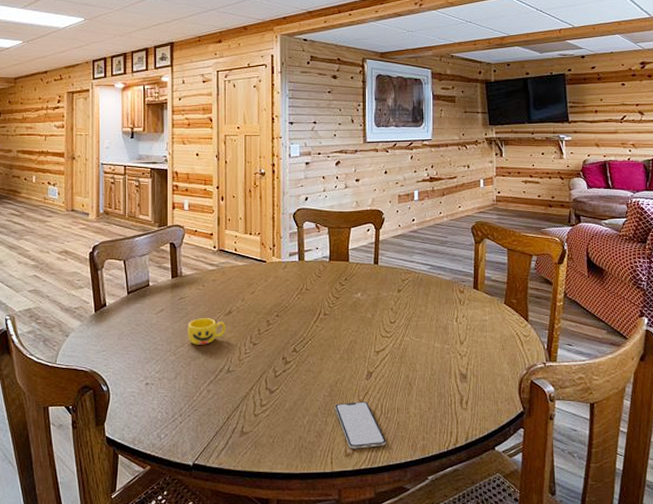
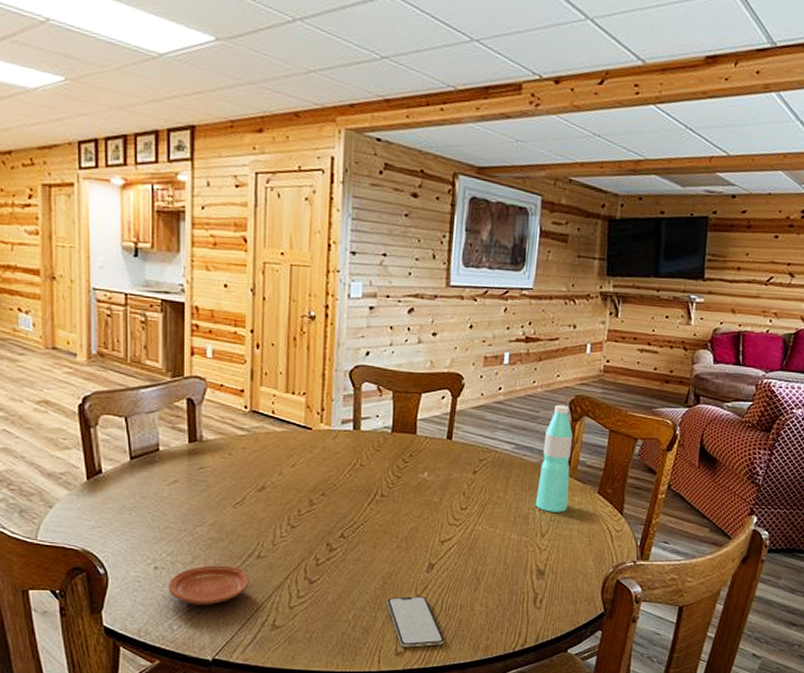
plate: none [156,380,221,415] -> present [168,565,250,605]
cup: present [188,318,226,345] -> none [209,493,258,525]
water bottle: none [452,230,480,322] -> present [535,404,573,513]

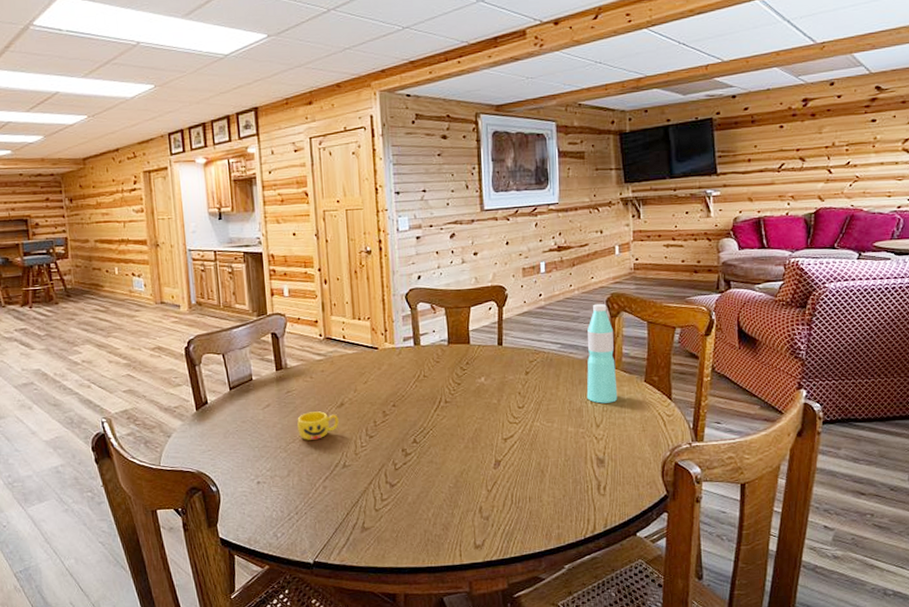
plate: present [168,565,250,605] -> none [270,476,339,514]
cup: none [209,493,258,525] -> present [297,411,339,440]
smartphone: present [386,596,444,648] -> none [461,491,518,541]

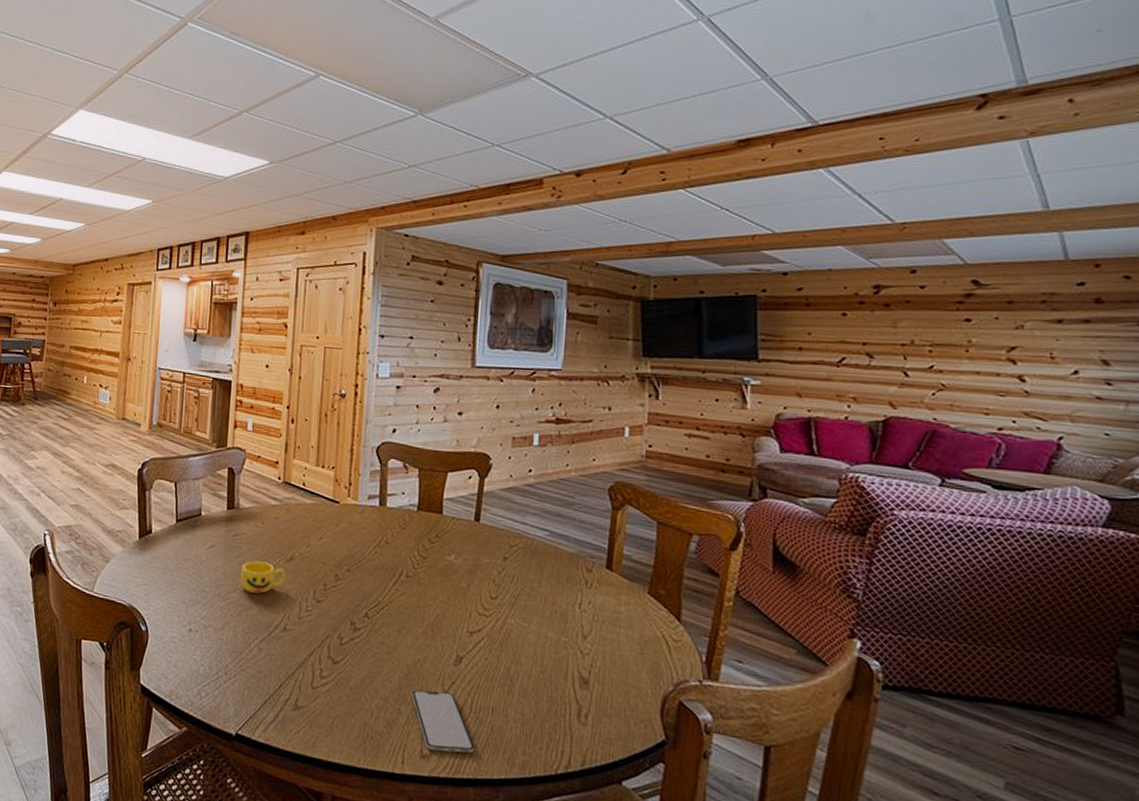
smartphone: none [461,491,518,541] -> present [411,689,475,754]
water bottle: present [586,303,618,404] -> none [574,490,614,613]

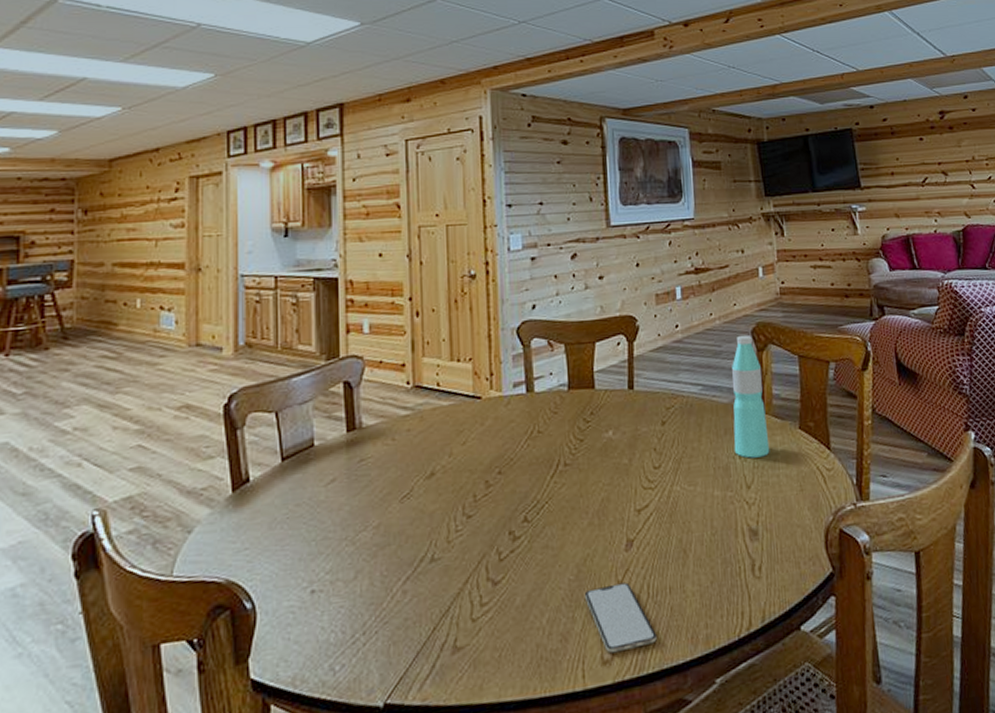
cup: present [240,561,286,594] -> none [372,485,427,527]
water bottle: none [574,490,614,613] -> present [732,334,770,458]

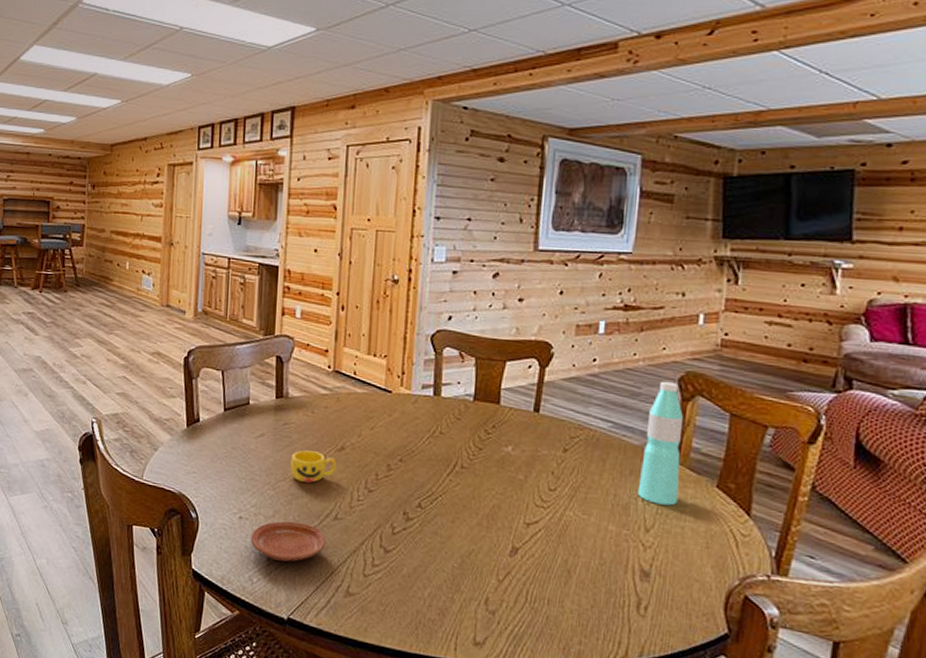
plate: none [327,576,424,634] -> present [250,521,326,562]
cup: none [372,485,427,527] -> present [290,450,337,483]
smartphone: present [584,582,657,654] -> none [464,579,529,642]

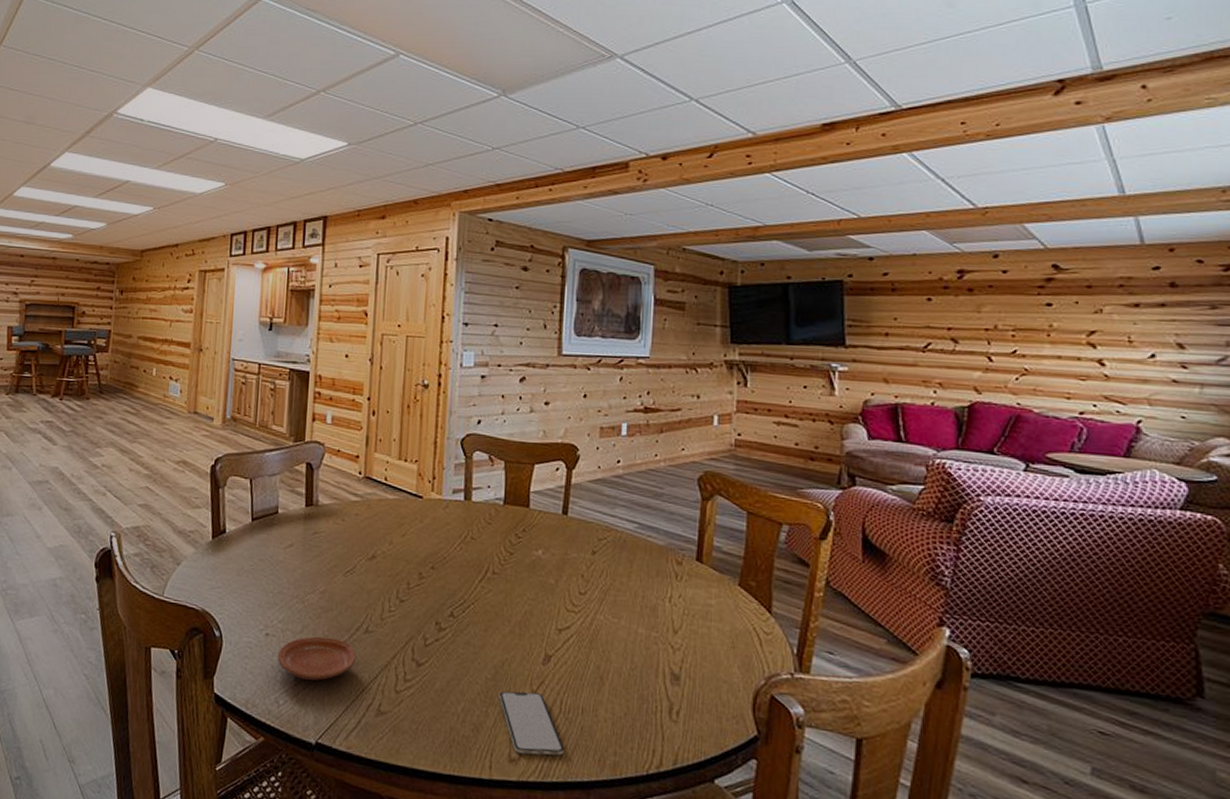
cup: present [290,450,337,483] -> none [320,560,368,595]
smartphone: none [464,579,529,642] -> present [498,691,564,756]
water bottle: present [637,381,683,506] -> none [664,481,704,606]

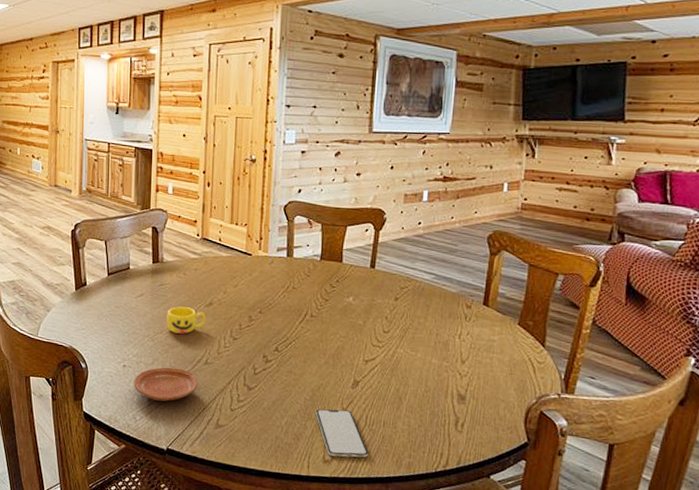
cup: none [320,560,368,595] -> present [166,306,206,334]

